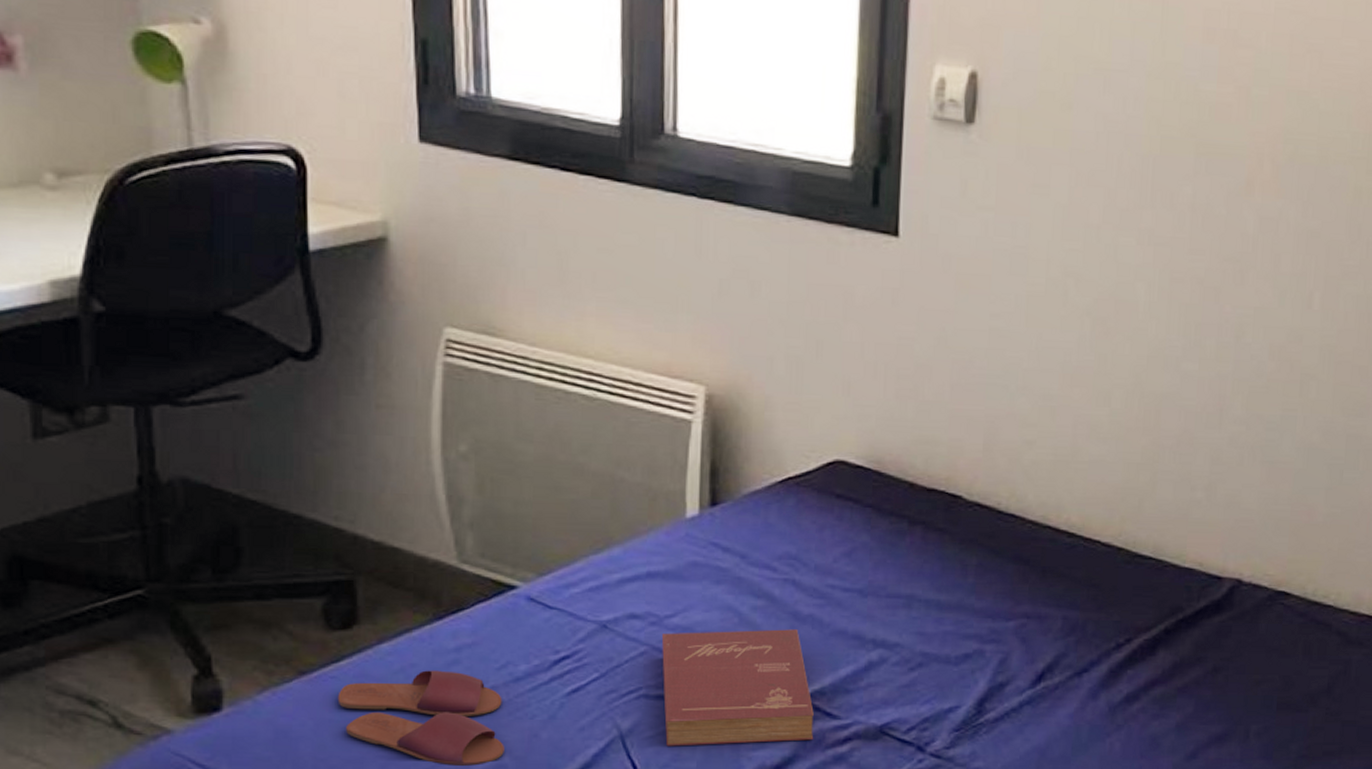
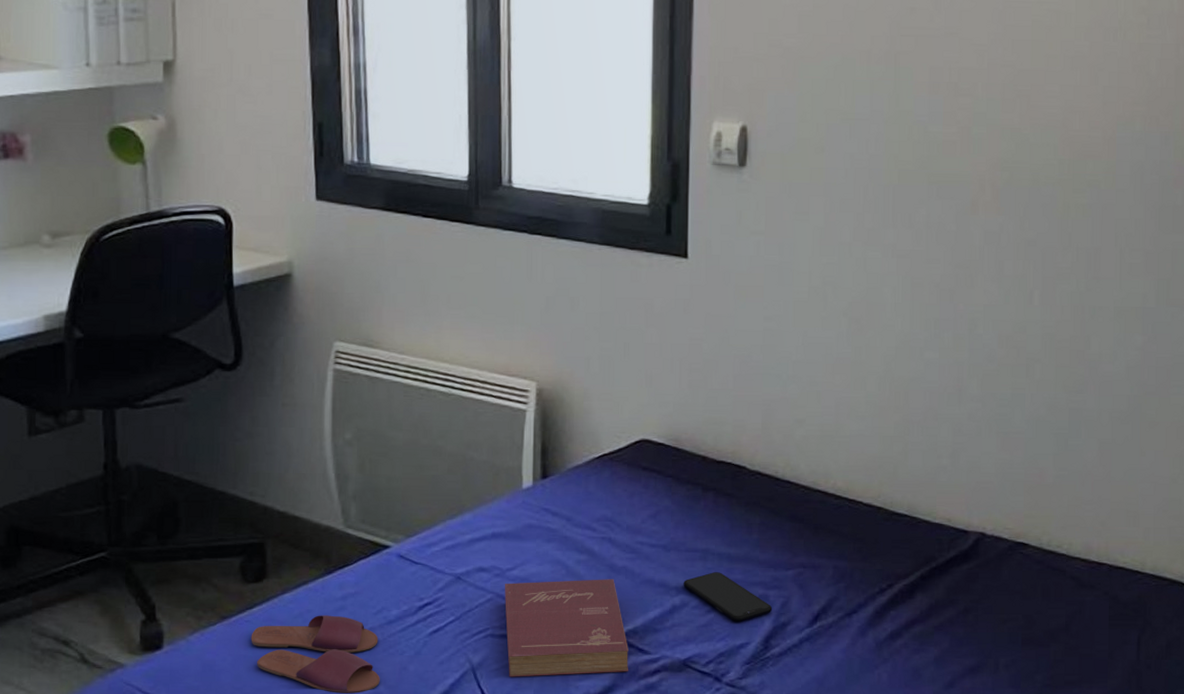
smartphone: none [882,622,989,682] -> present [683,572,773,623]

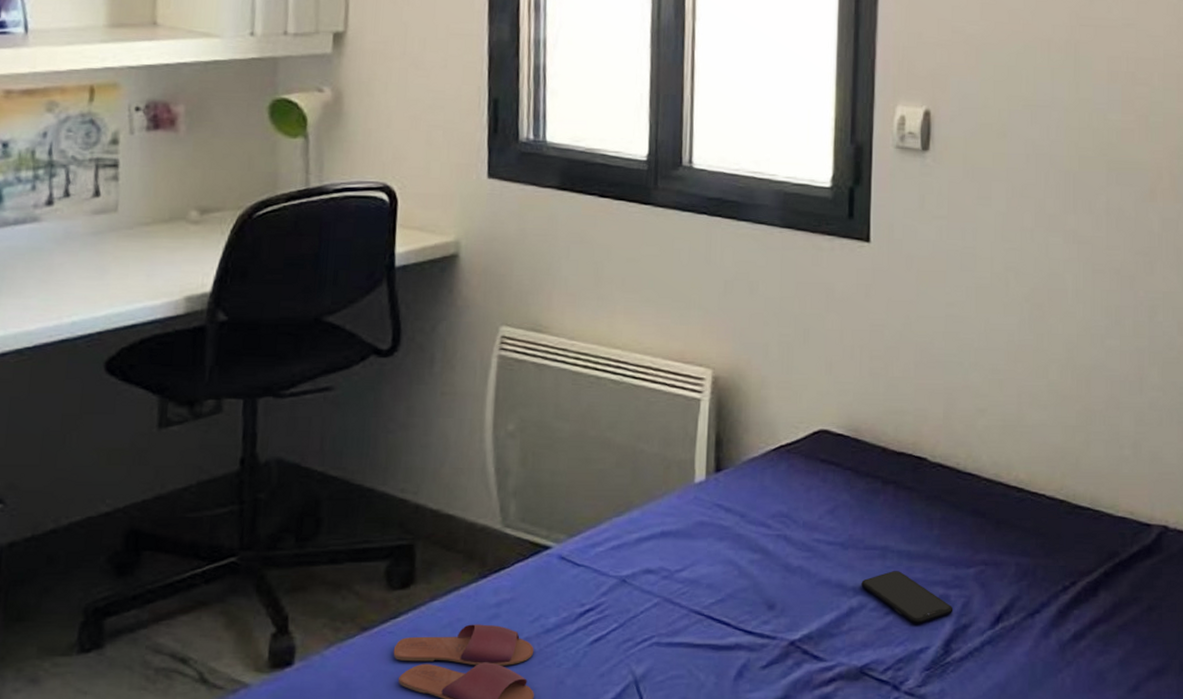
book: present [504,579,629,677] -> none [672,580,803,690]

